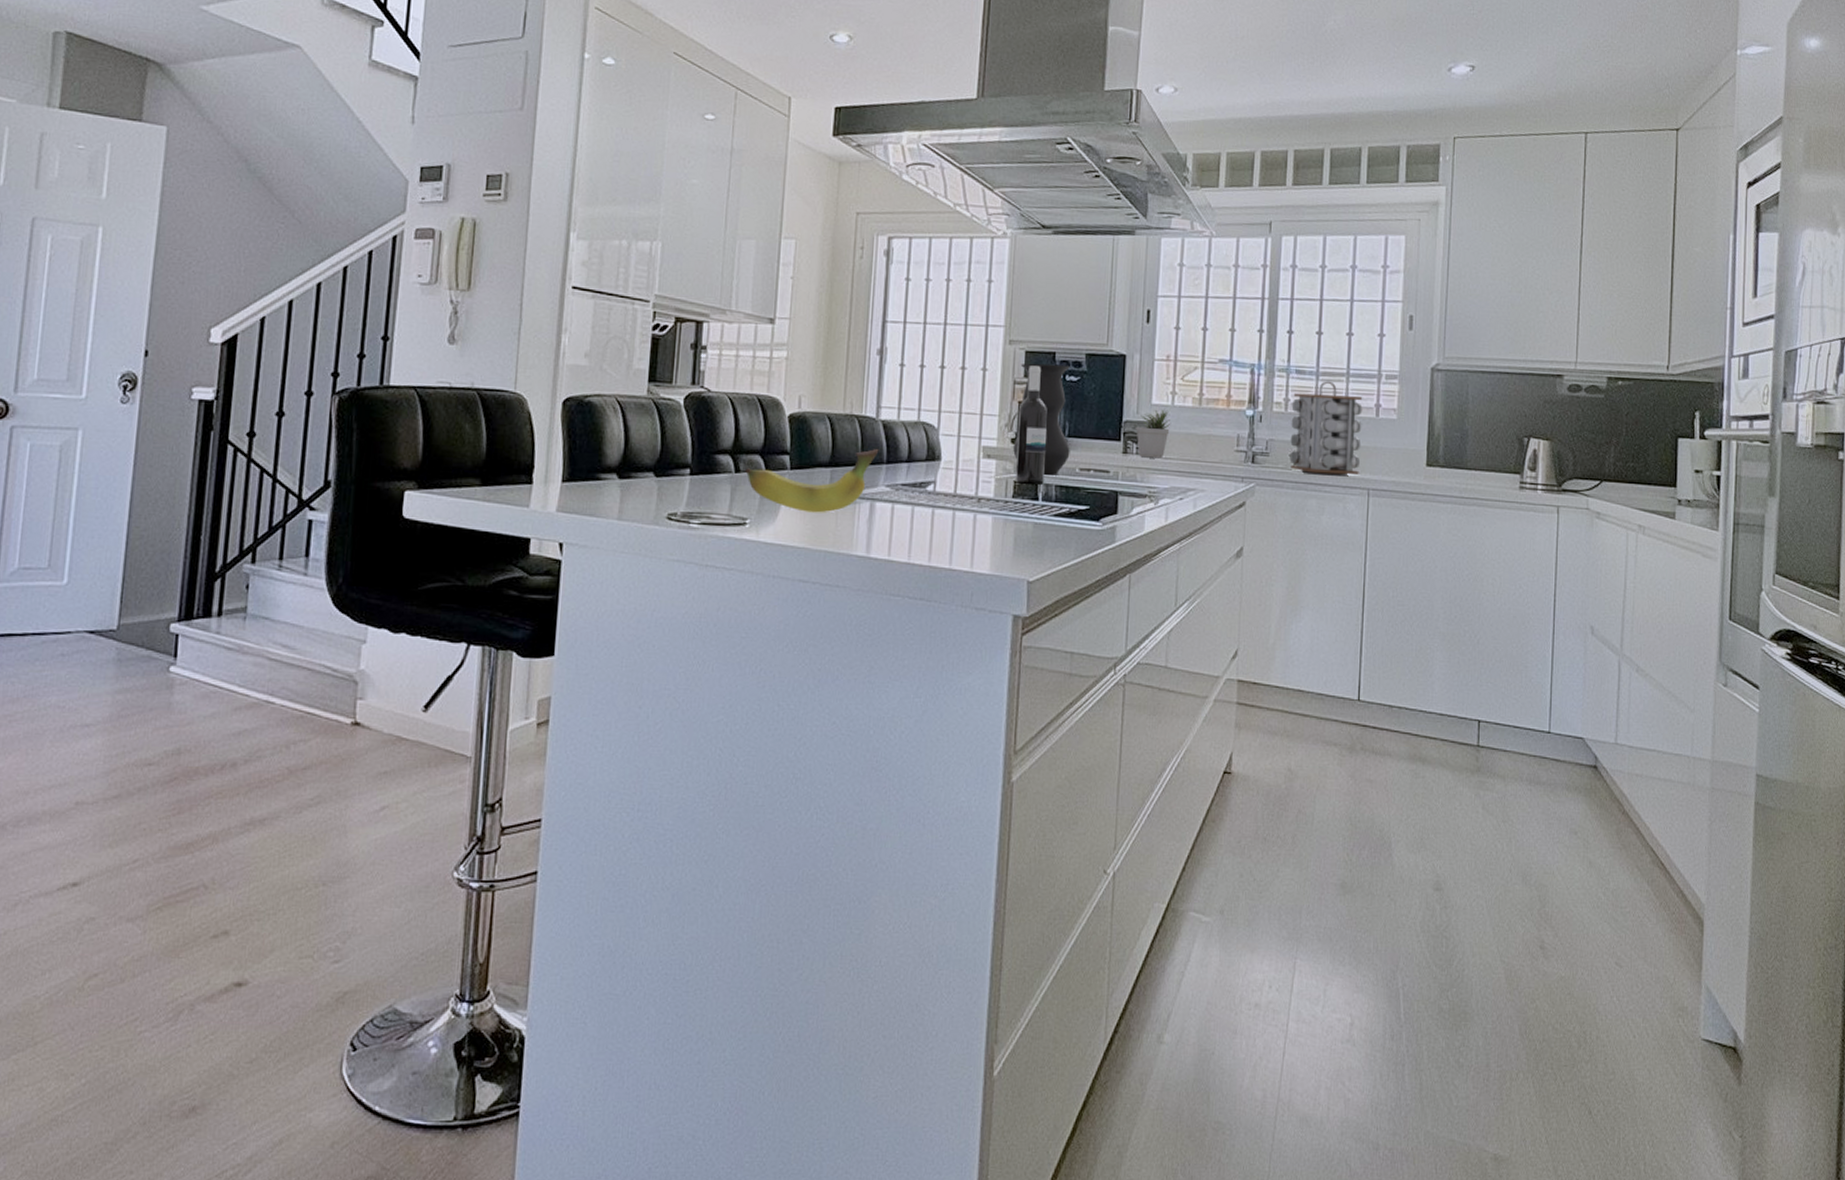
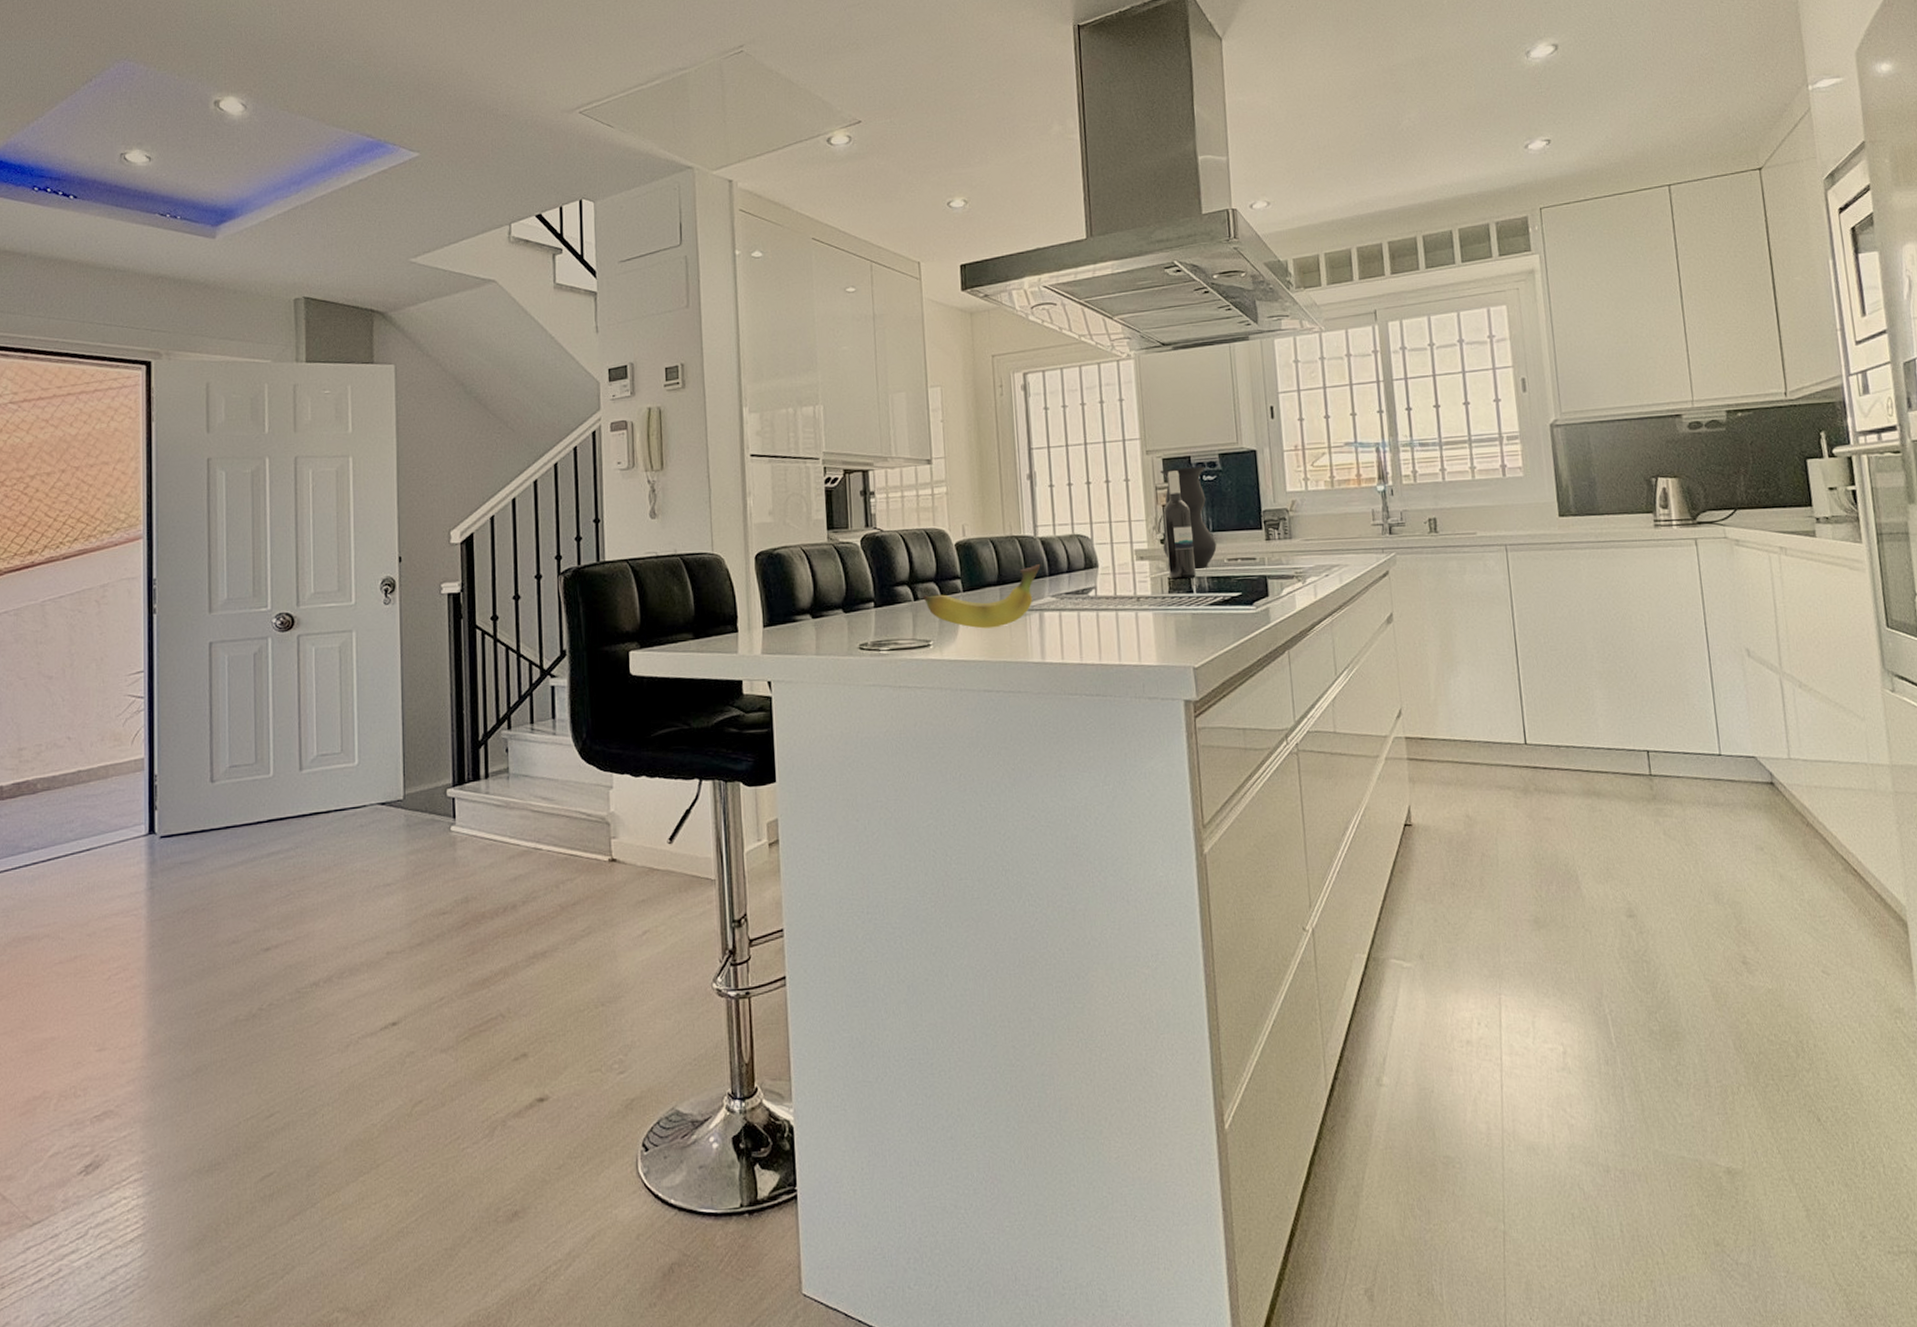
potted plant: present [1136,408,1171,459] -> none [1275,494,1308,542]
spice rack: present [1289,381,1363,476] -> none [1420,449,1495,538]

